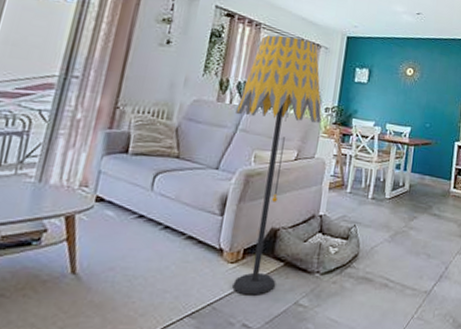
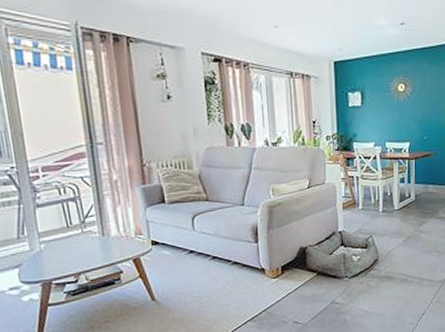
floor lamp: present [231,34,322,295] -> none [246,72,325,301]

